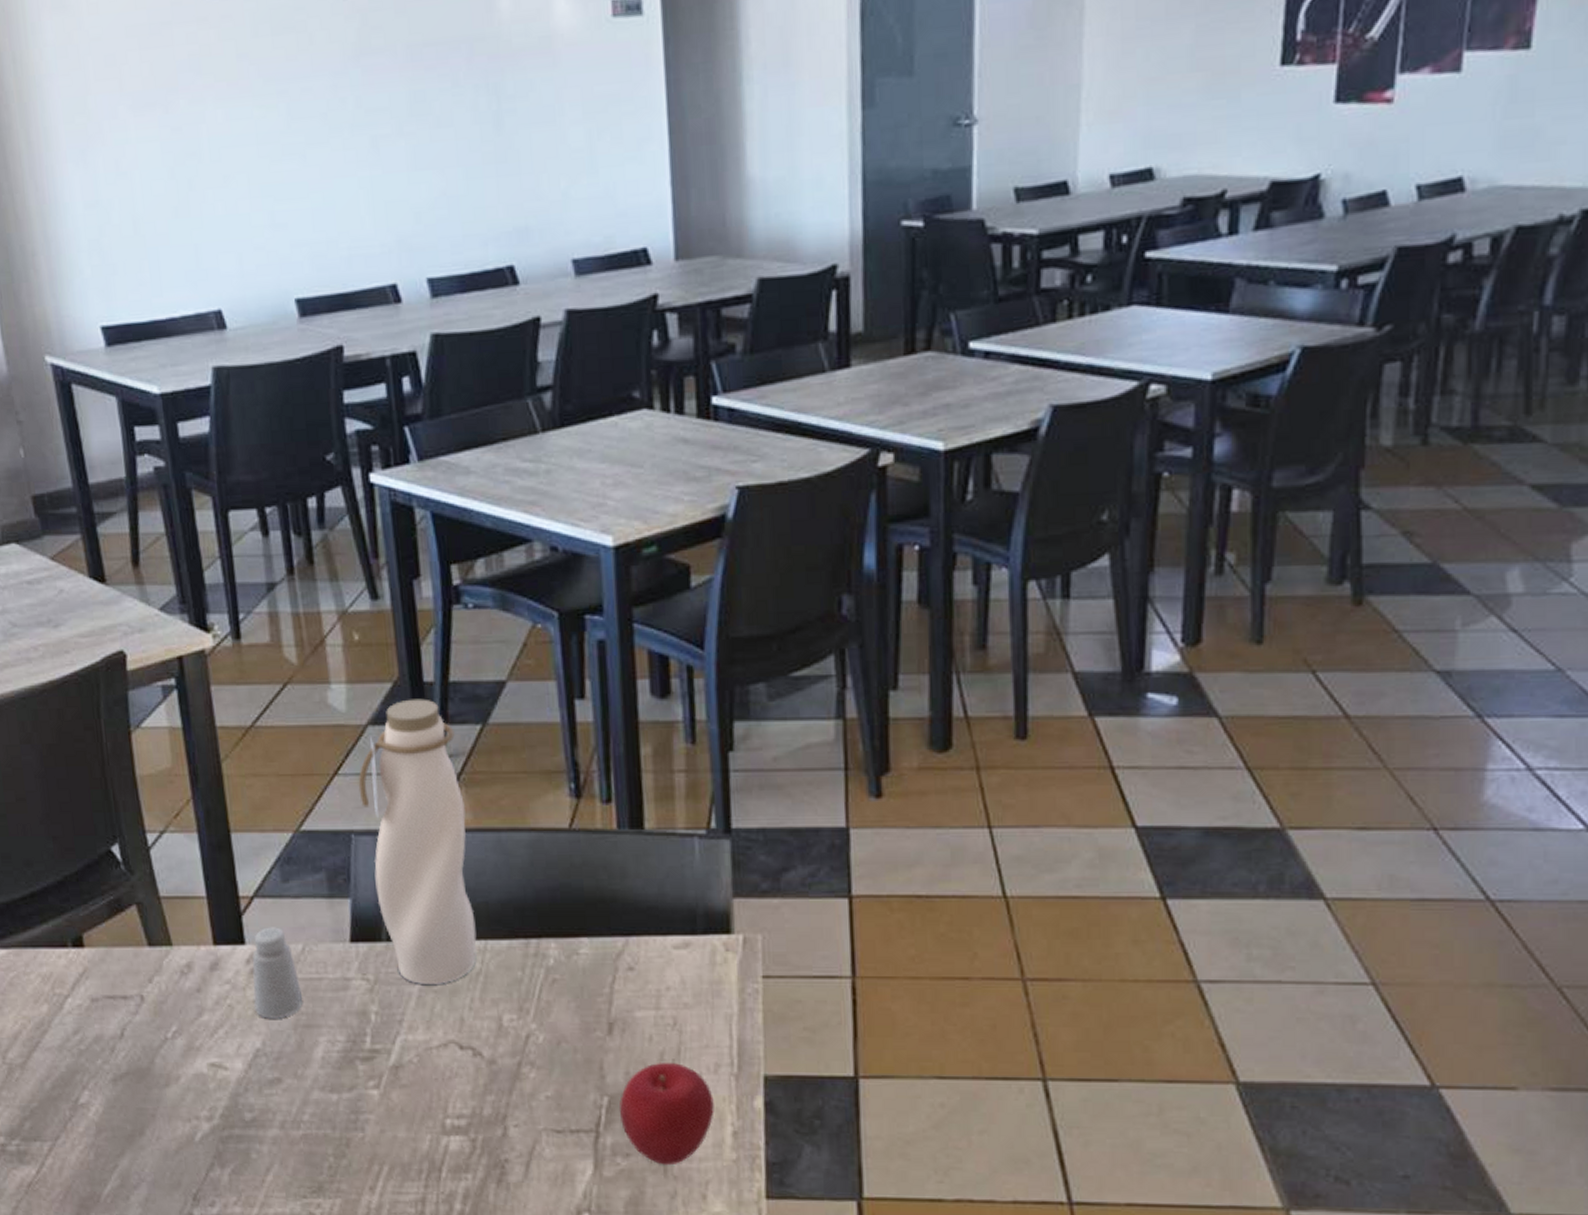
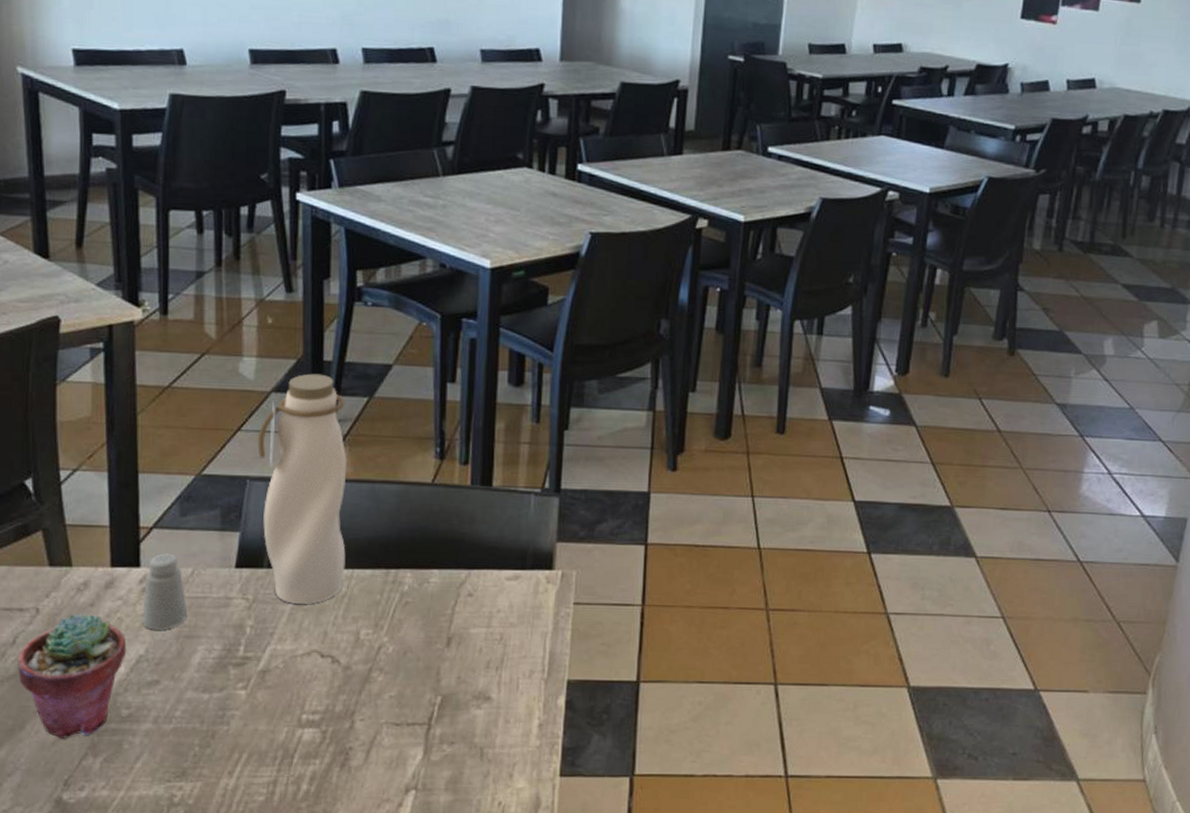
potted succulent: none [127,1001,242,1146] -> present [17,613,127,738]
apple: present [620,1061,714,1166] -> none [450,668,526,751]

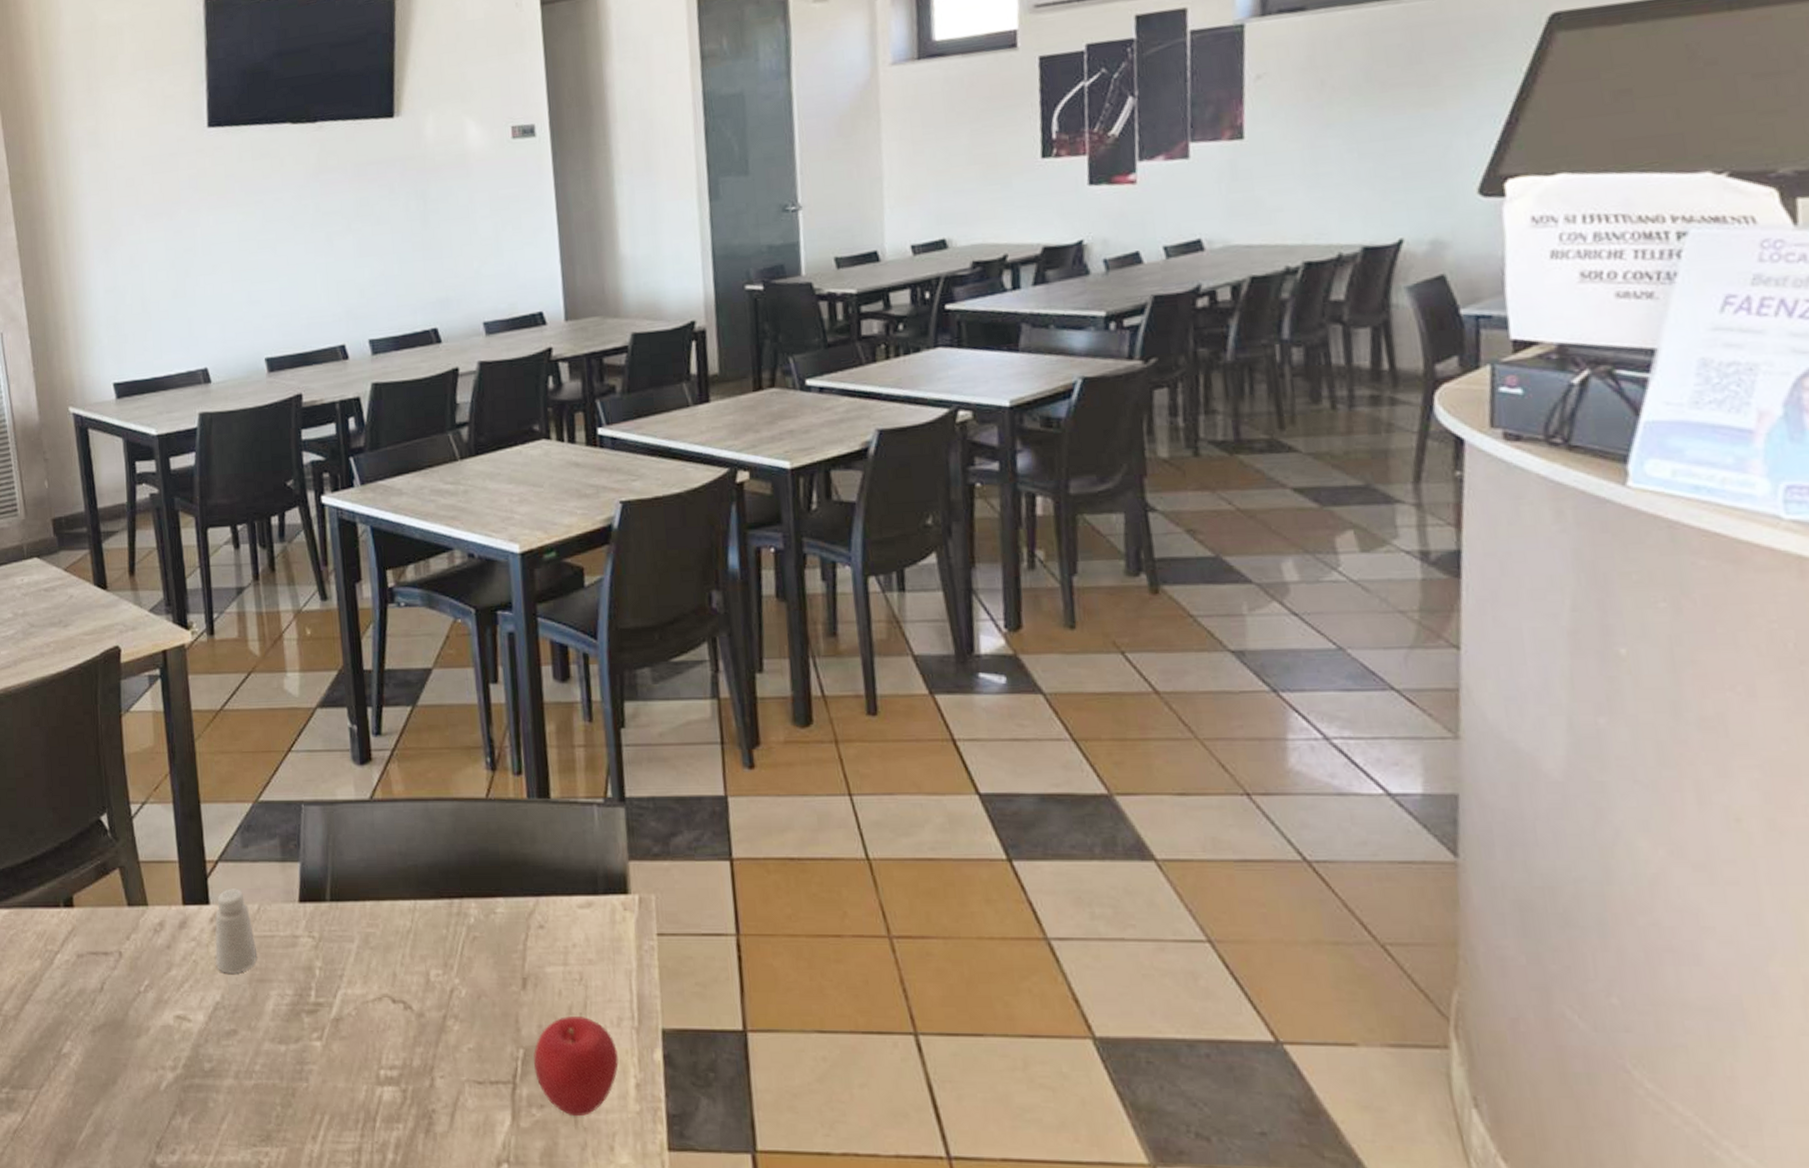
potted succulent: present [17,613,127,738] -> none [105,957,204,1094]
water bottle: present [257,373,347,604] -> none [308,684,408,941]
apple: none [450,668,526,751] -> present [534,1015,619,1117]

